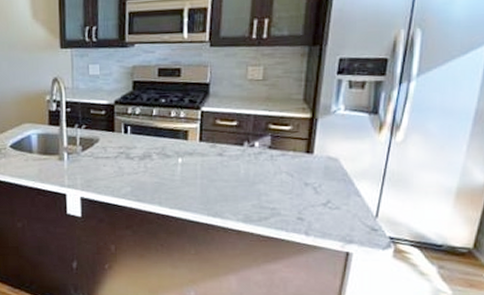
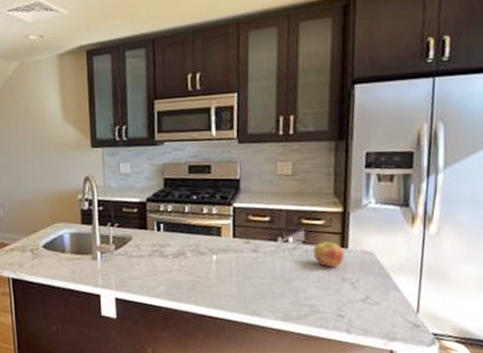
apple: none [278,147,309,172] -> present [312,241,345,268]

